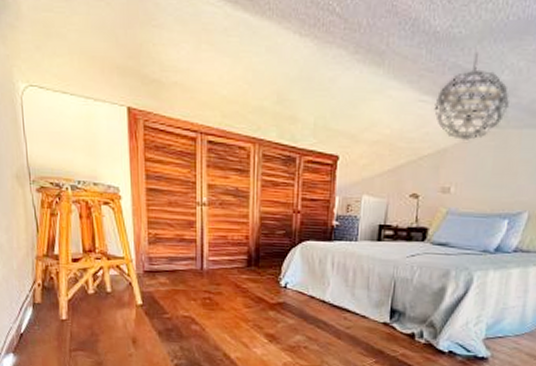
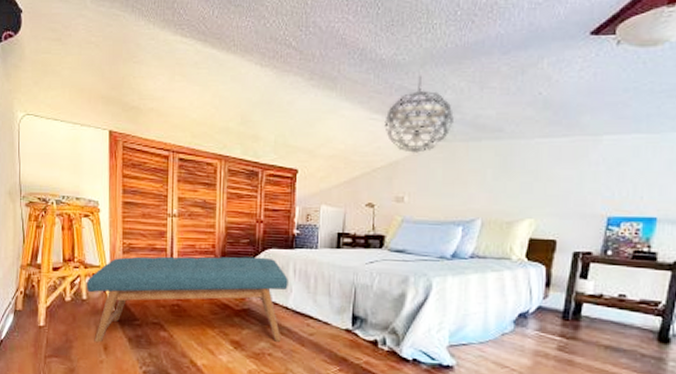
bench: none [110,247,326,337] -> present [86,256,288,343]

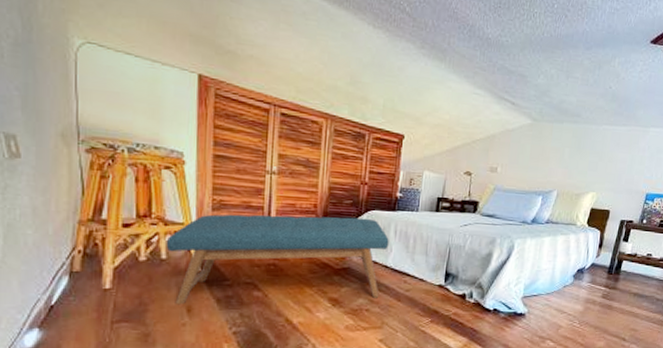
pendant light: present [384,75,454,153] -> none [486,58,544,129]

